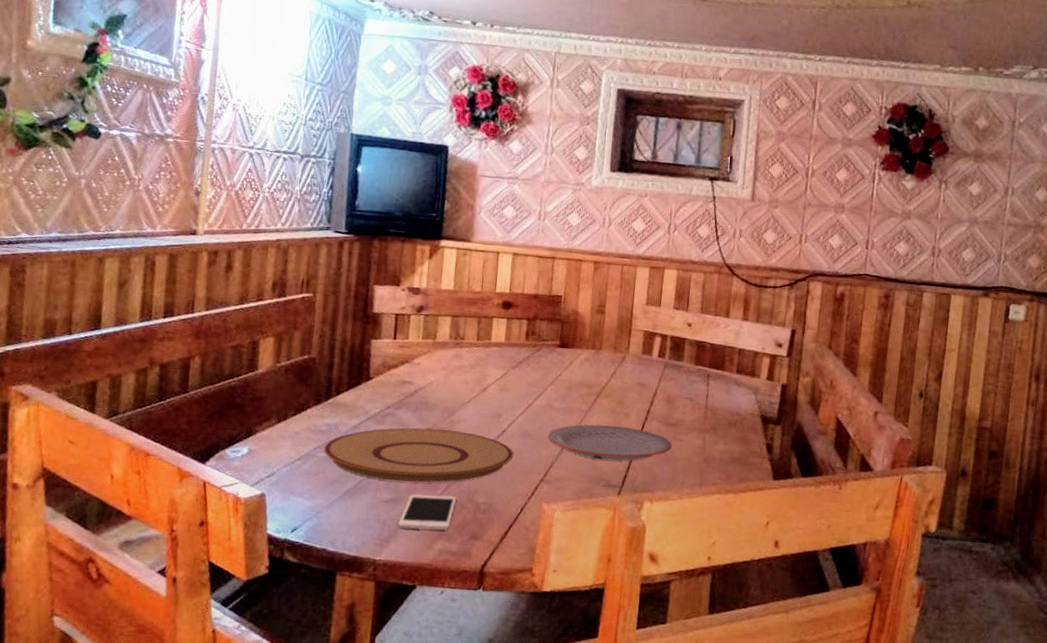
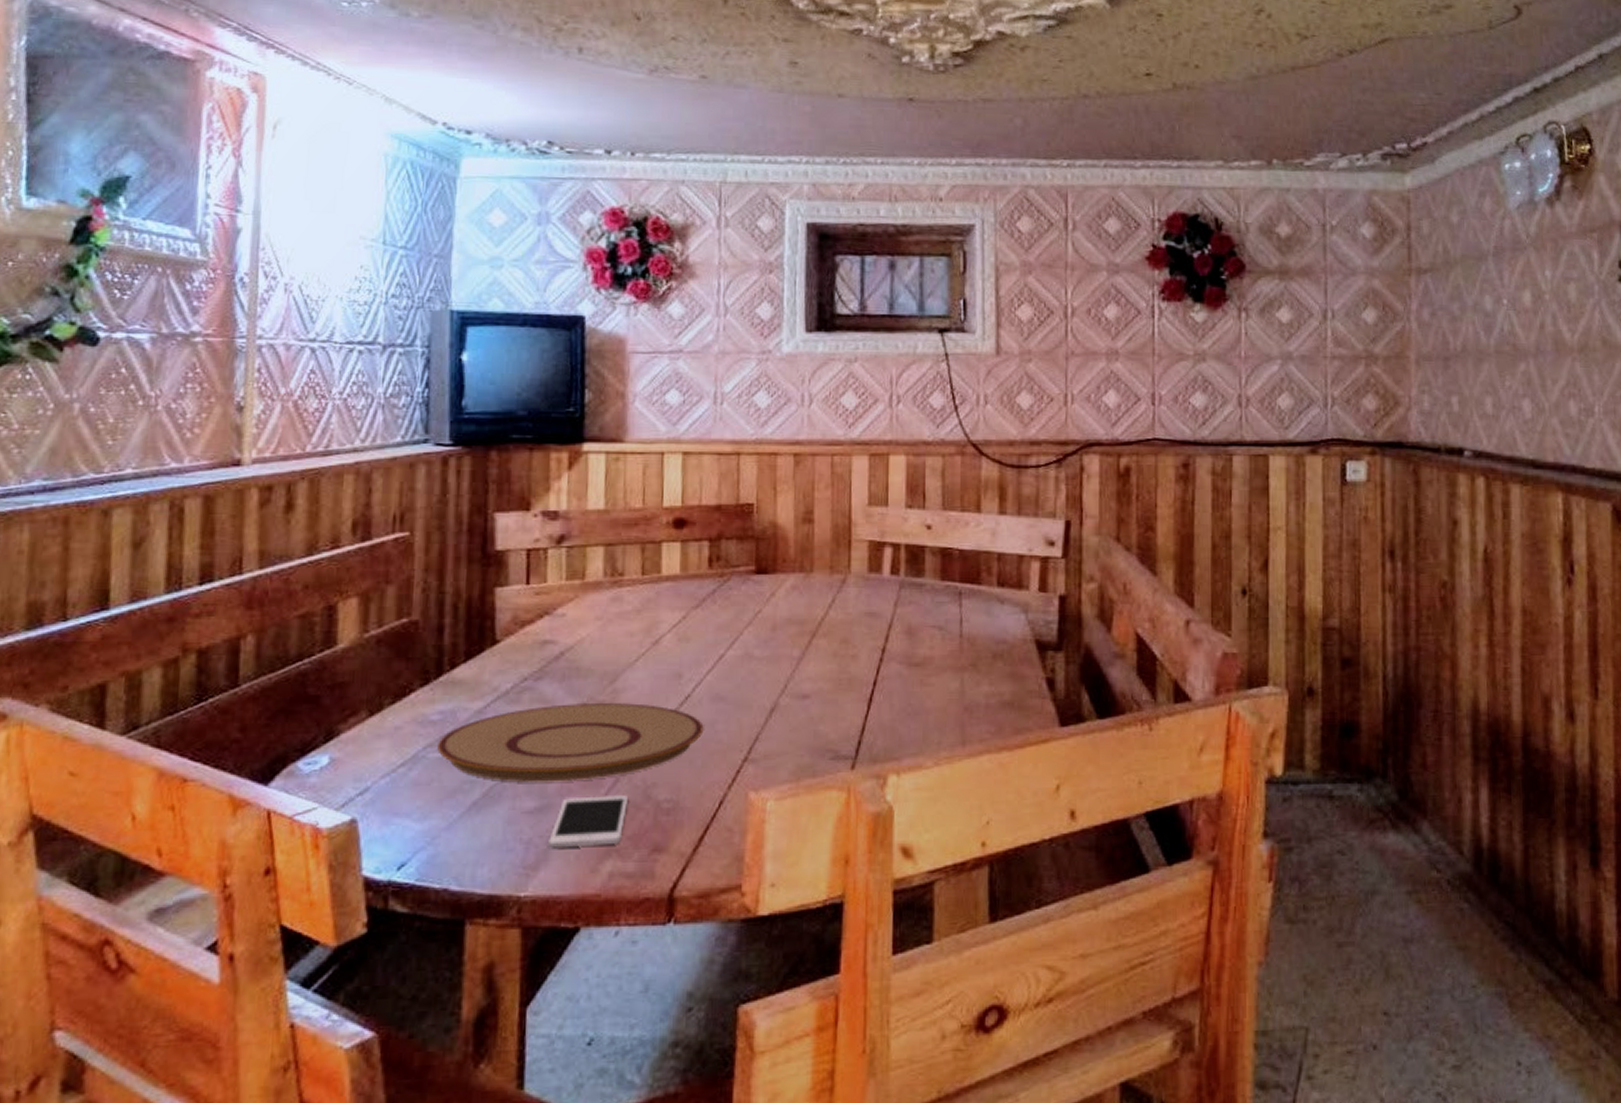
plate: present [547,424,672,461] -> none [748,675,920,723]

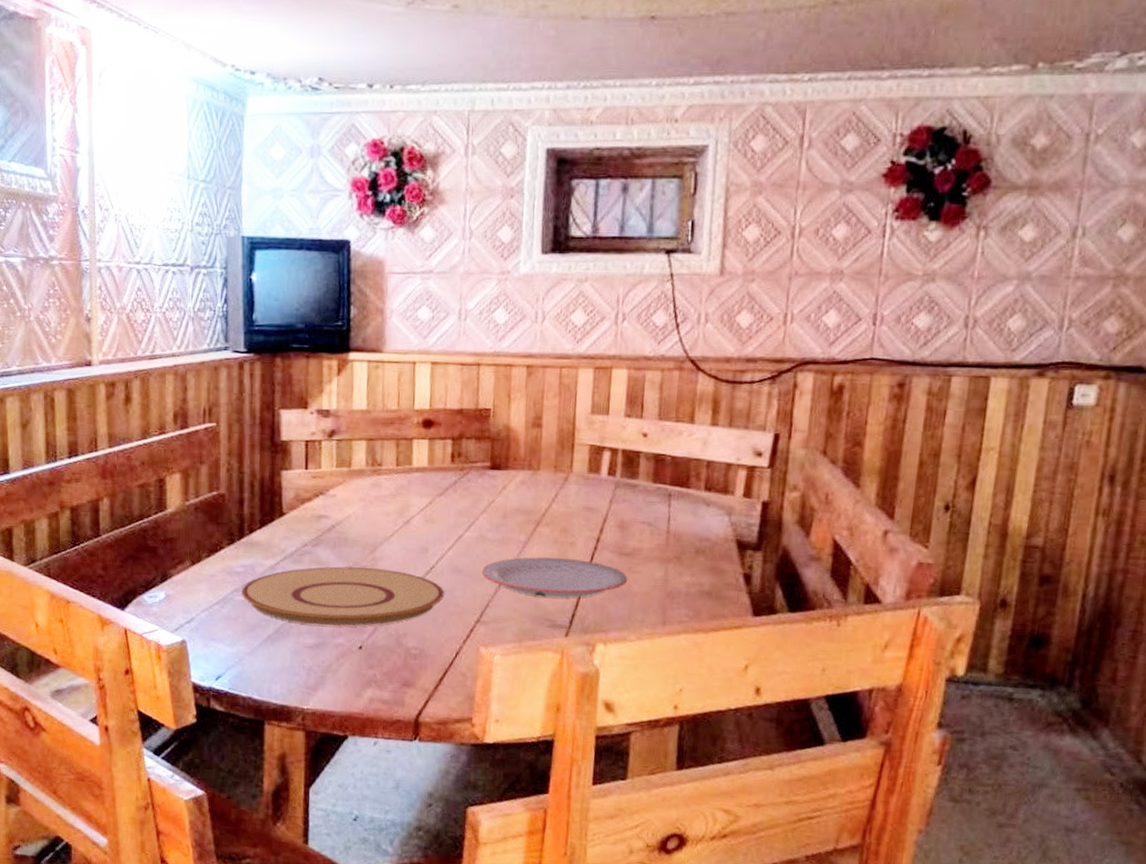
cell phone: present [548,795,629,848] -> none [324,639,385,677]
plate: none [748,675,920,723] -> present [481,557,628,598]

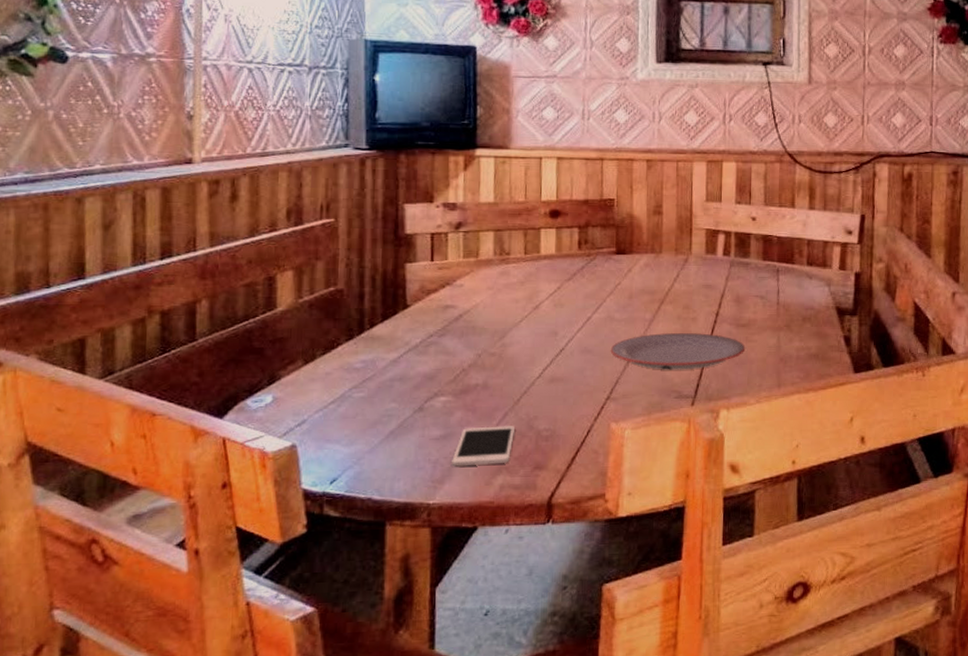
plate: present [241,566,445,627] -> none [361,355,575,416]
cell phone: none [324,639,385,677] -> present [452,426,516,467]

